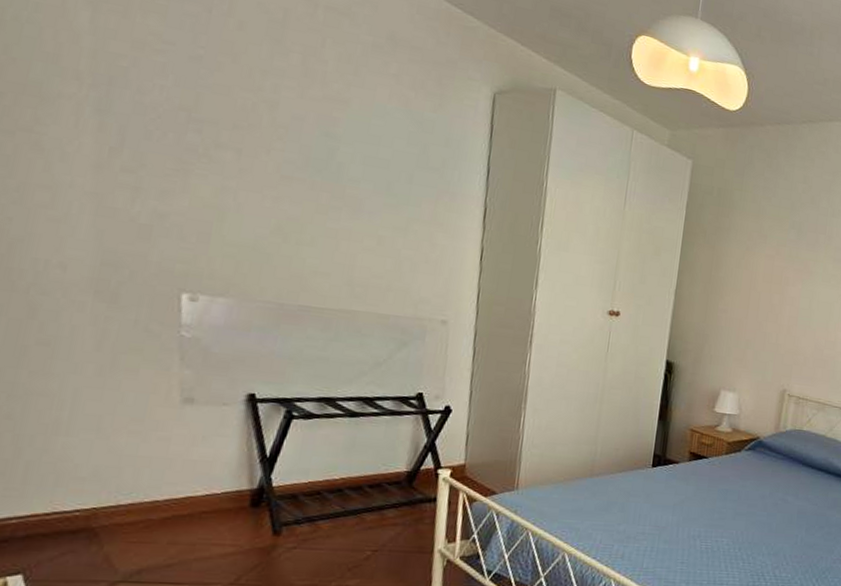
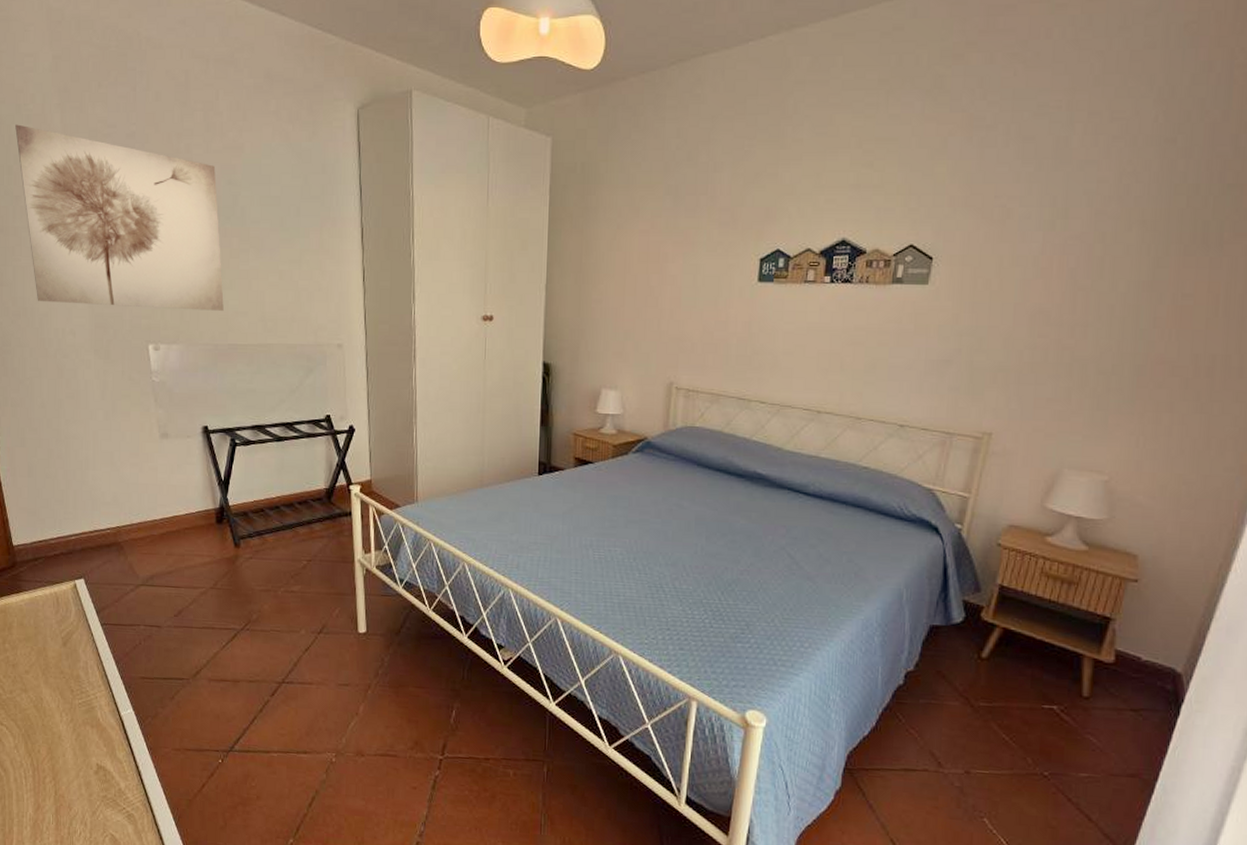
wall art: none [8,9,310,268] -> present [15,124,224,311]

